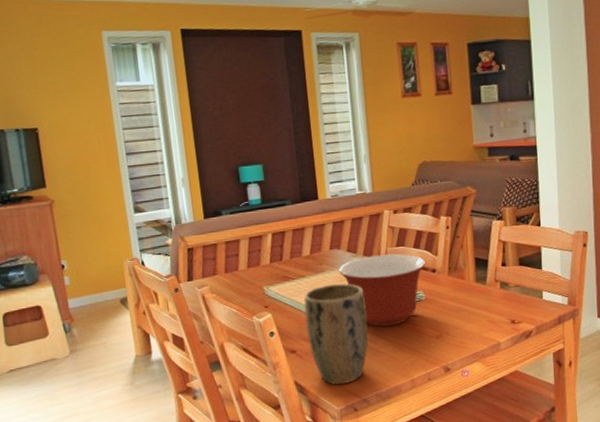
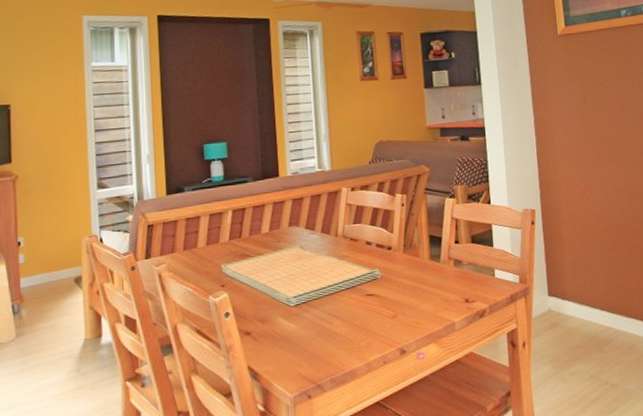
plant pot: present [304,282,368,385] -> none [261,260,324,370]
mixing bowl: present [339,254,426,327] -> none [297,231,382,307]

